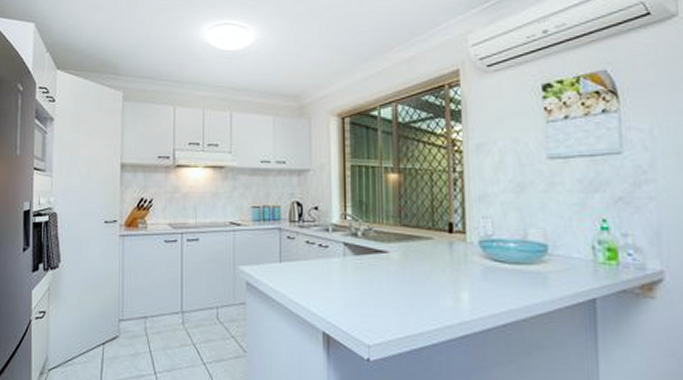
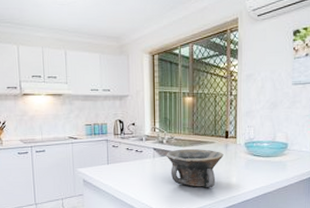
bowl: none [361,245,448,306] -> present [166,148,224,188]

